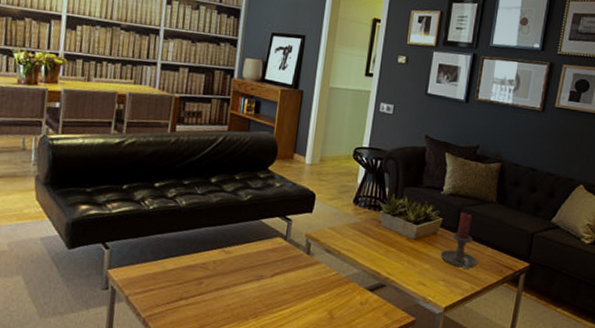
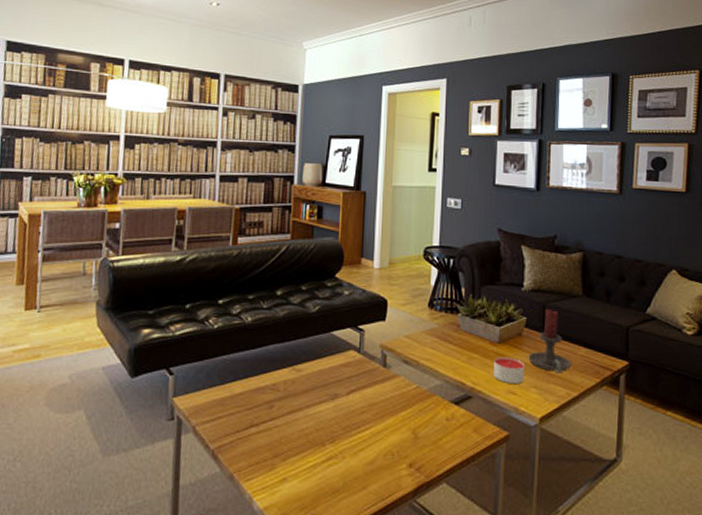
candle: none [406,251,436,277] -> present [492,356,524,384]

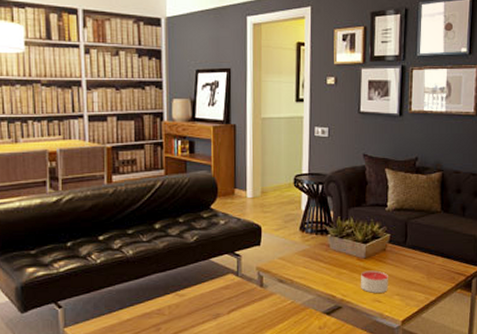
candle holder: present [528,308,571,373] -> none [392,225,430,281]

